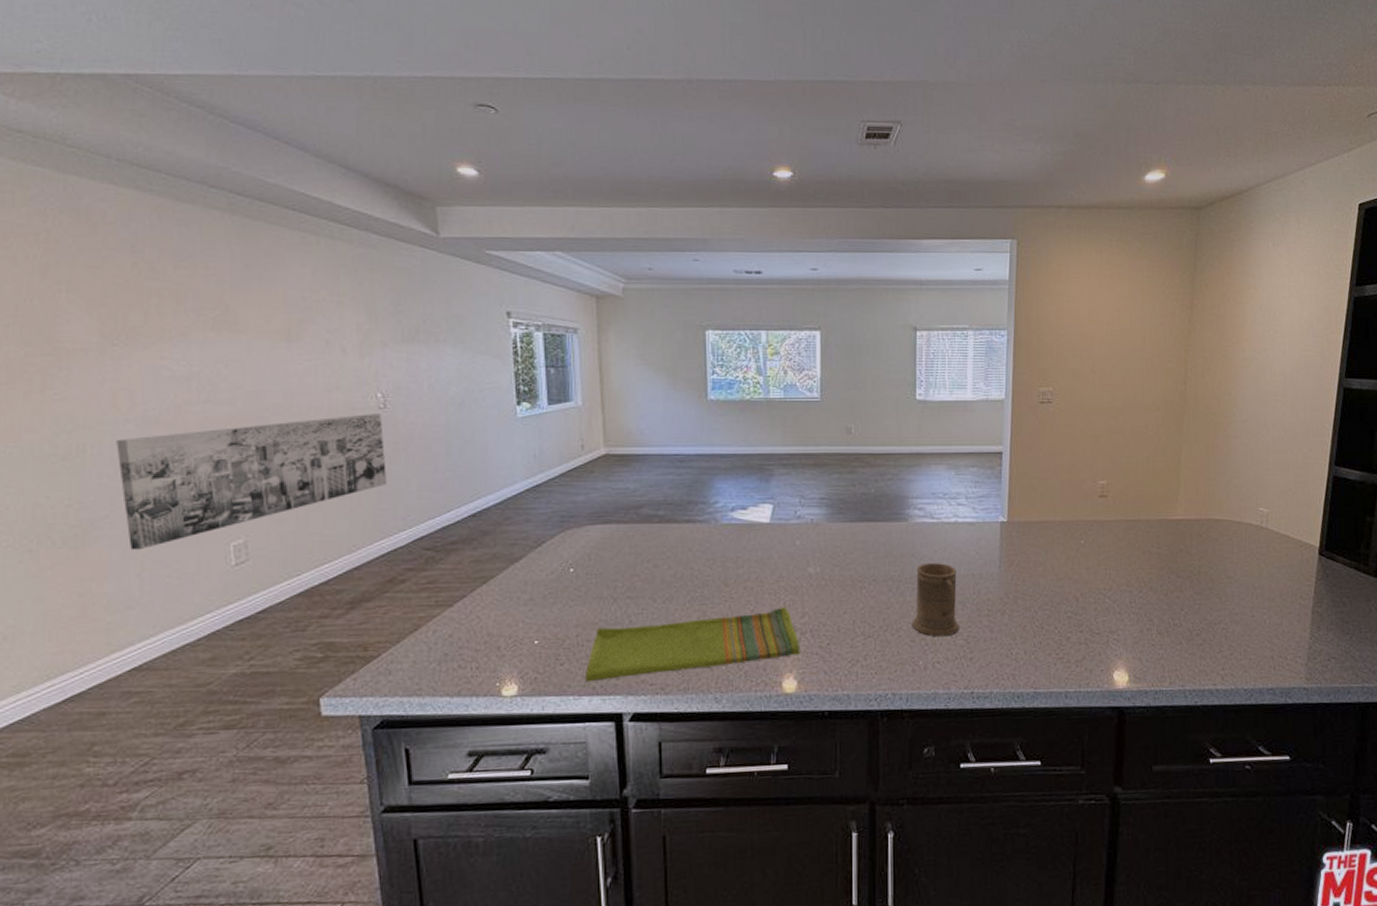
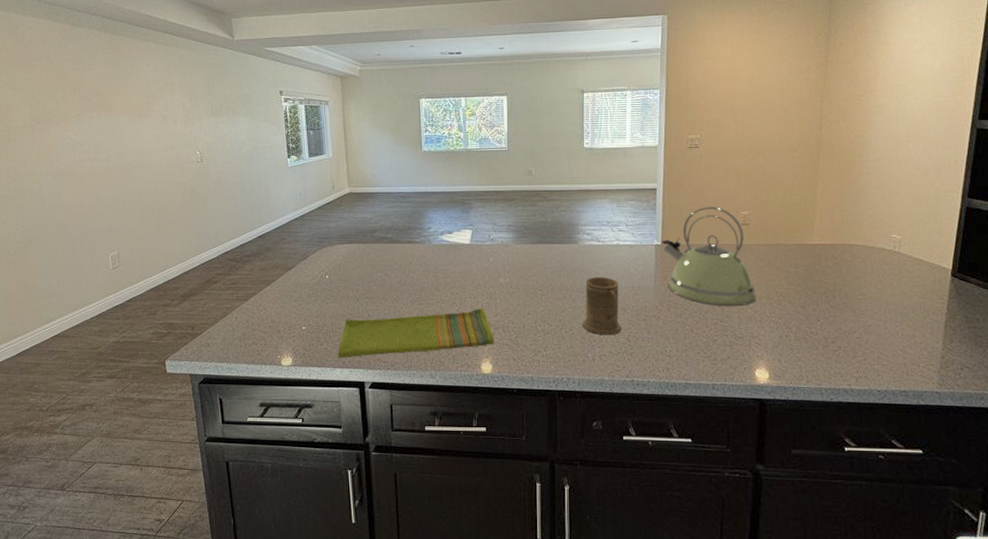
wall art: present [116,414,386,551] -> none [42,166,204,258]
kettle: none [1008,474,1115,597] -> present [662,206,756,307]

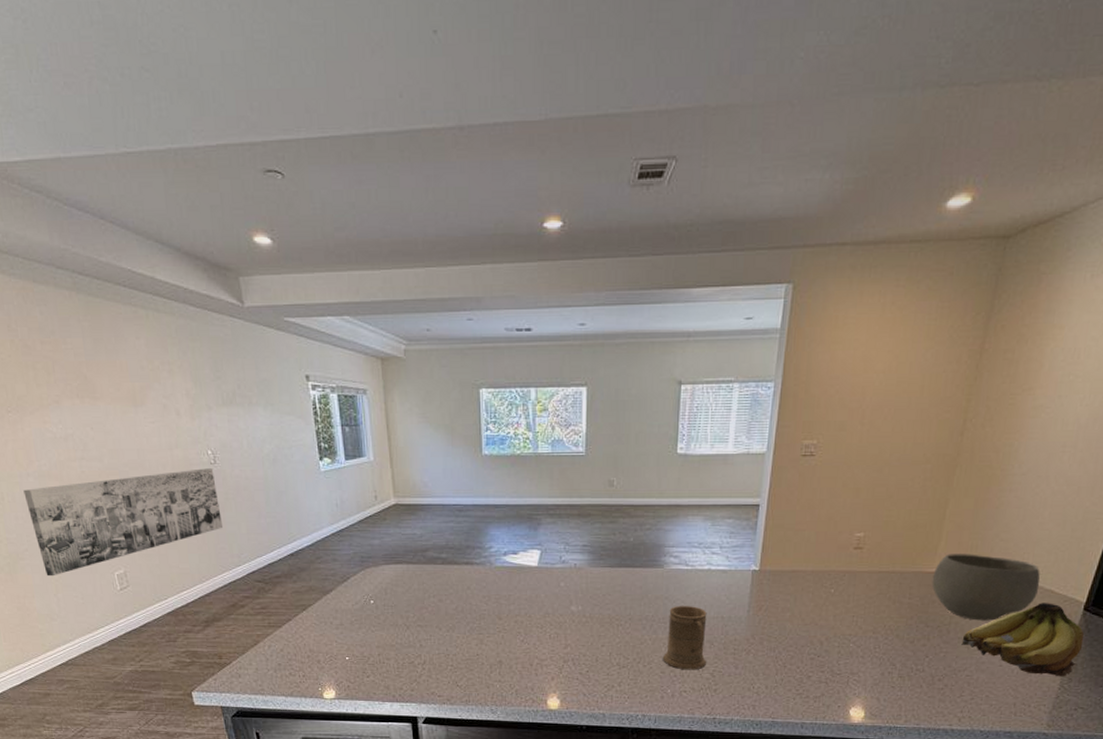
wall art: none [42,166,204,258] -> present [23,468,222,577]
dish towel: present [338,308,494,358] -> none [387,639,563,692]
kettle: present [662,206,756,307] -> none [760,526,861,641]
bowl: none [813,228,909,287] -> present [931,554,1040,621]
fruit: none [847,270,957,338] -> present [961,603,1084,677]

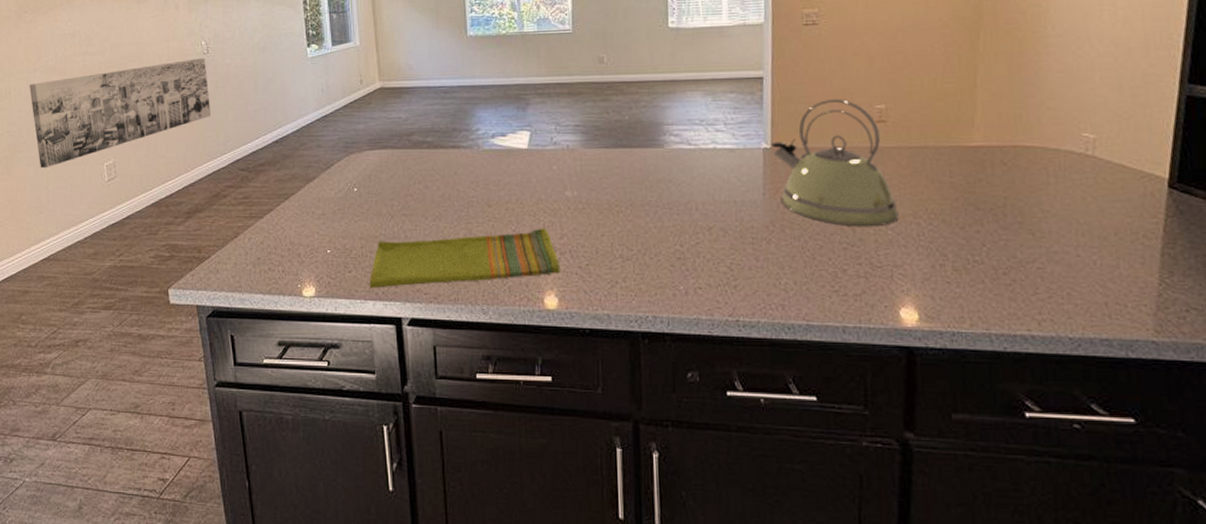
dish towel: none [387,639,563,692] -> present [370,228,560,289]
mug: present [662,605,707,670] -> none [670,188,723,263]
kettle: none [760,526,861,641] -> present [771,98,899,227]
bowl: present [931,554,1040,621] -> none [974,125,1107,202]
fruit: present [961,603,1084,677] -> none [1023,179,1178,270]

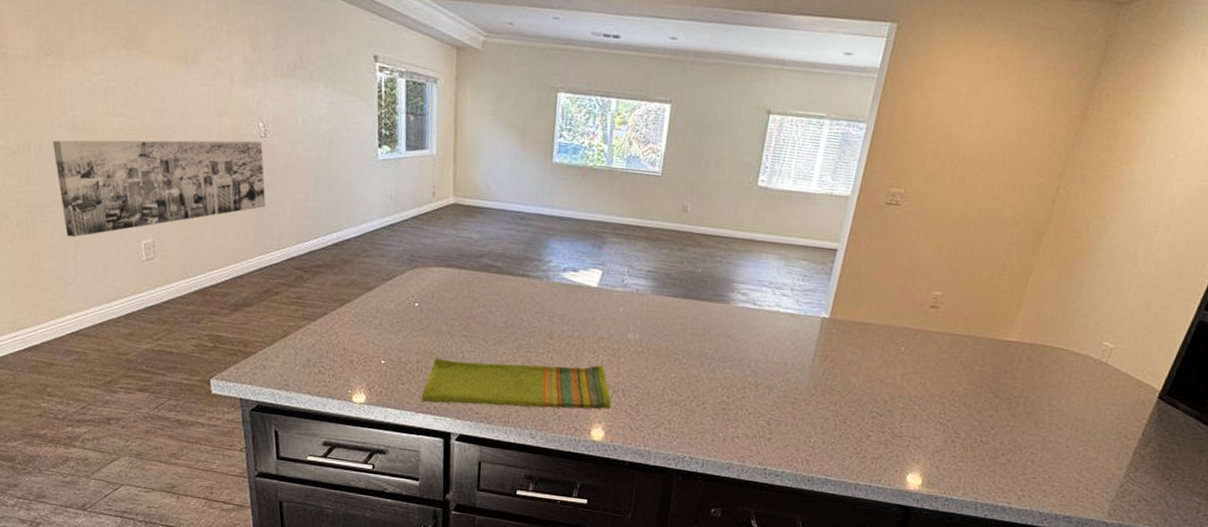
kettle: present [771,98,899,227] -> none [827,279,931,402]

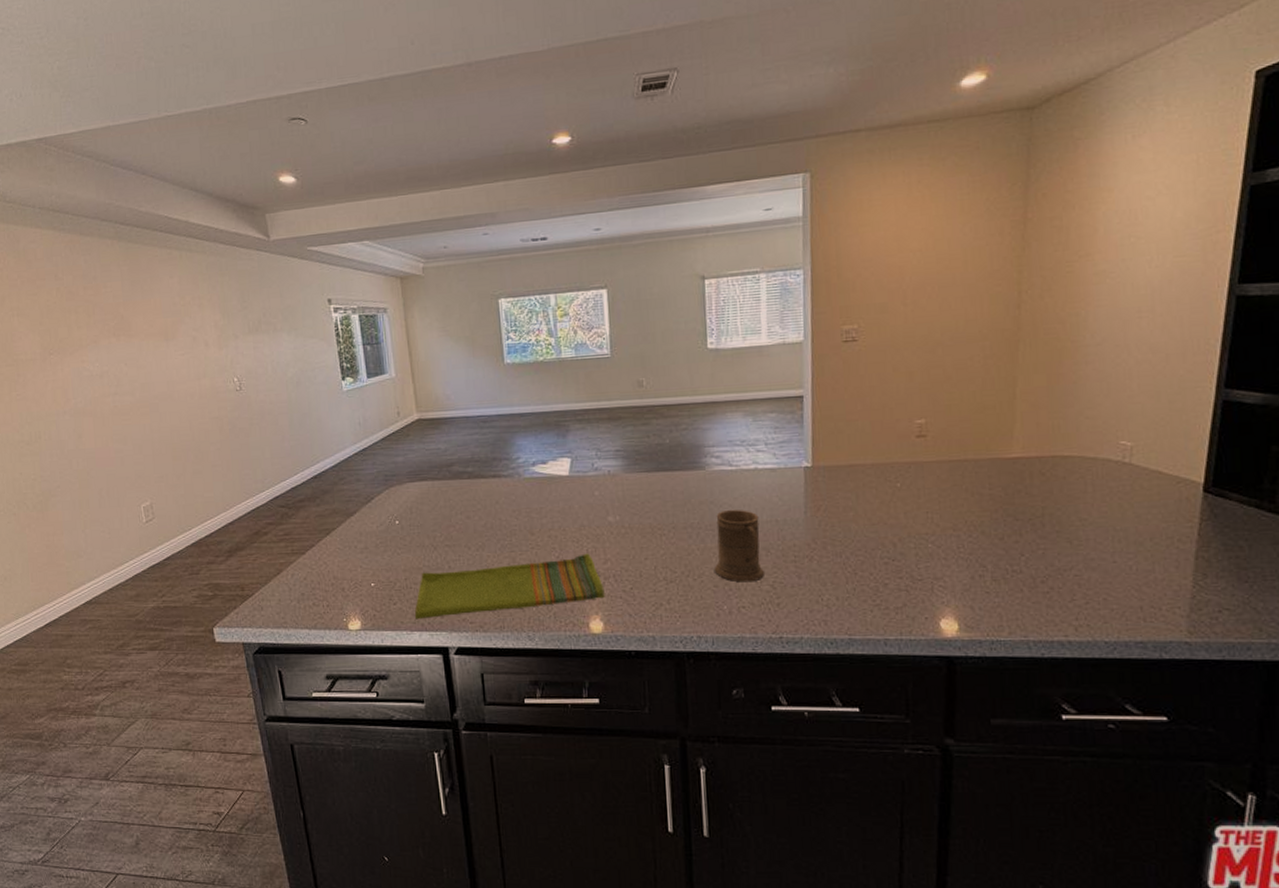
wall art: present [53,140,265,238] -> none [59,395,247,512]
mug: none [717,345,770,416] -> present [713,509,765,583]

